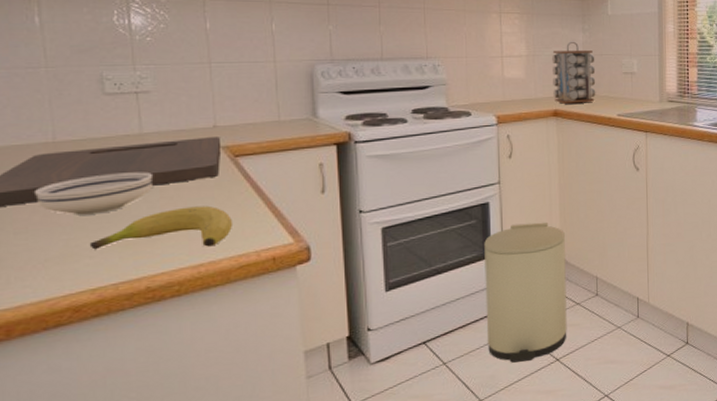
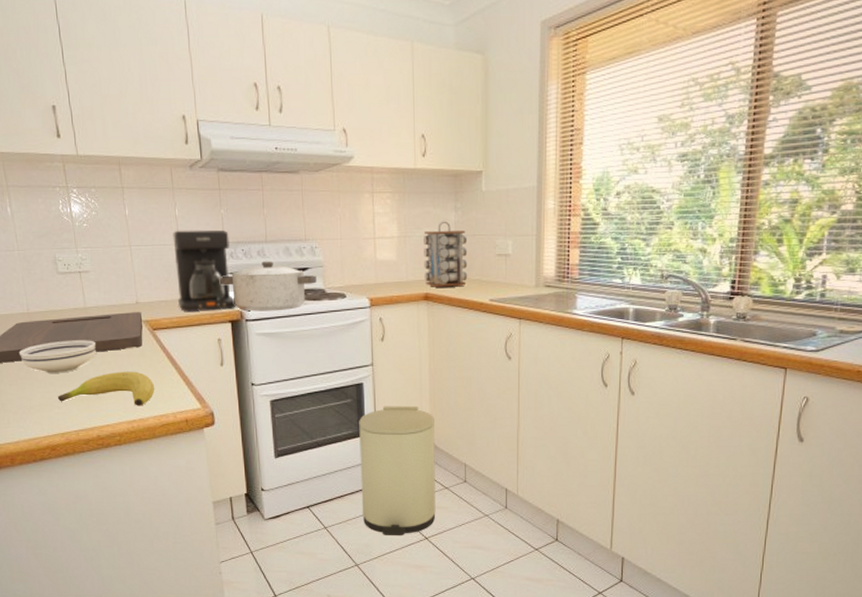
coffee maker: none [267,46,344,135] -> present [173,229,237,311]
cooking pot: none [323,79,439,133] -> present [219,261,317,312]

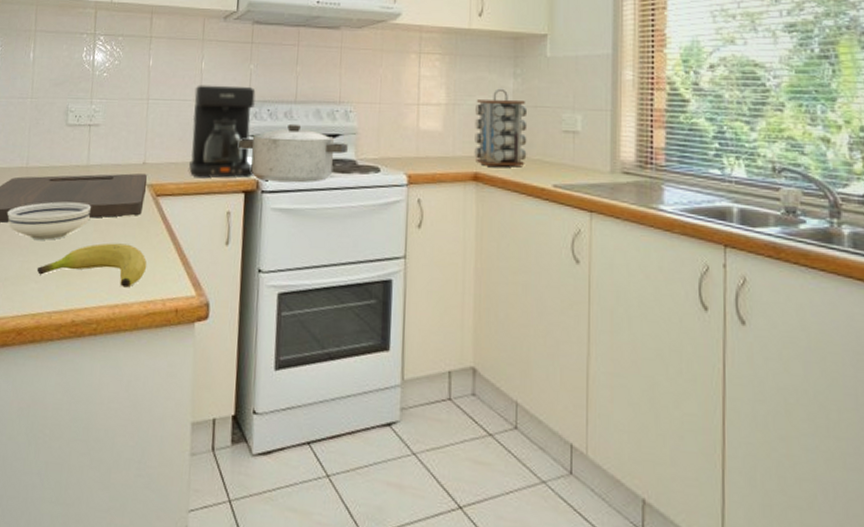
pedal bin: present [359,405,436,536] -> none [377,312,479,501]

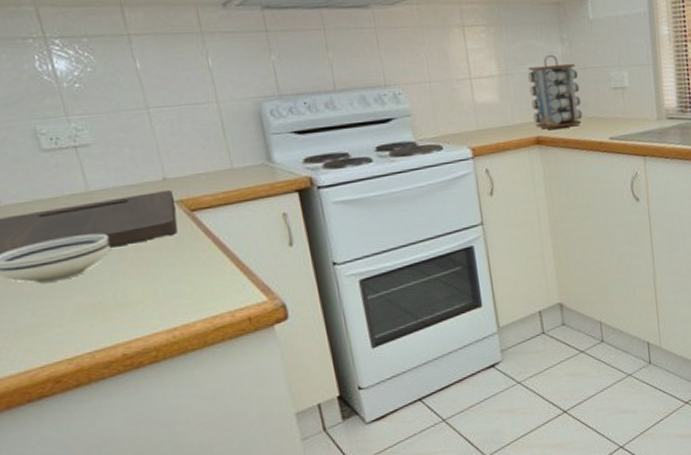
fruit: present [36,243,147,288] -> none [56,265,202,318]
coffee maker: present [189,85,256,177] -> none [207,81,304,184]
cooking pot: present [238,123,348,183] -> none [276,113,405,177]

